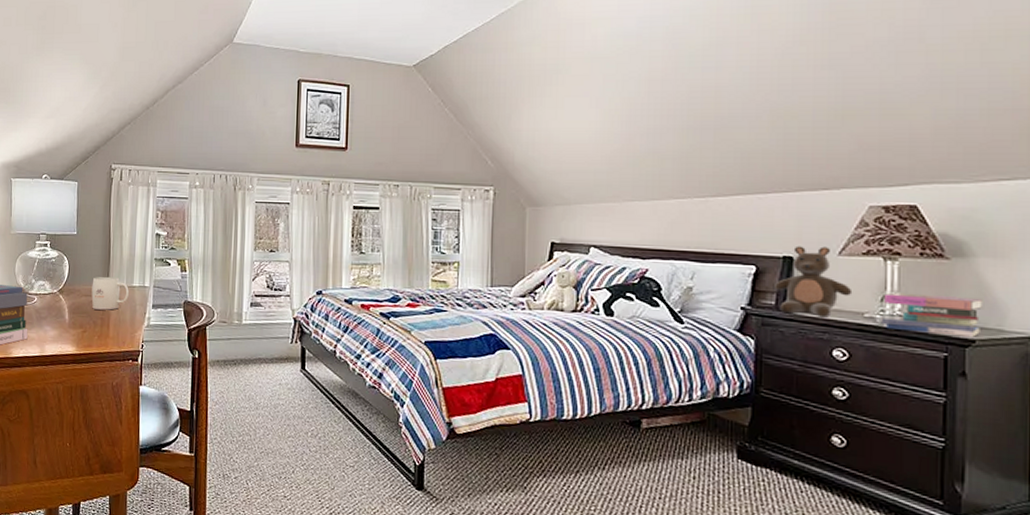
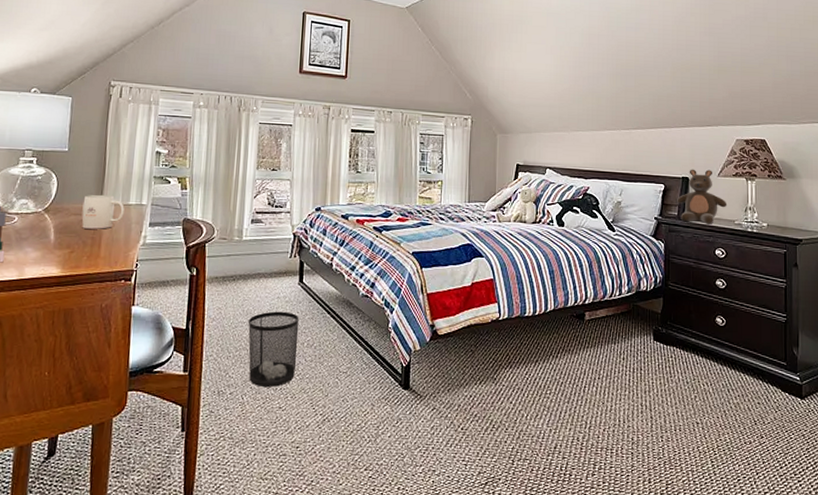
waste bin: none [250,398,302,475] -> present [248,311,299,387]
books: present [881,292,982,339] -> none [745,204,806,238]

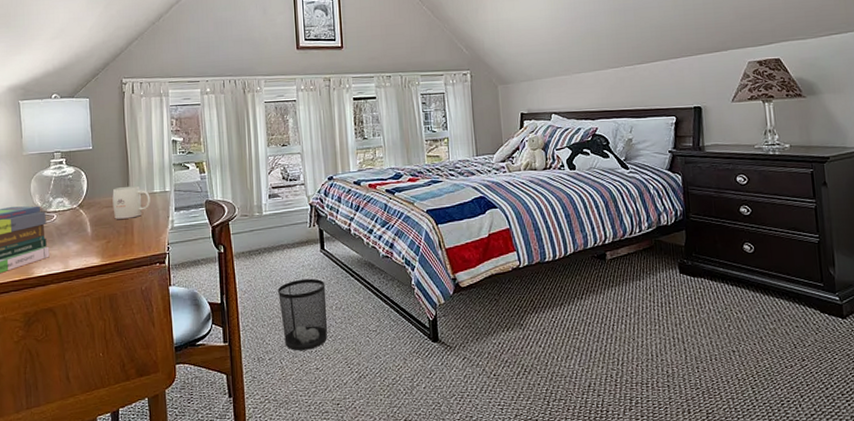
stuffed bear: present [677,169,727,225] -> none [690,96,745,152]

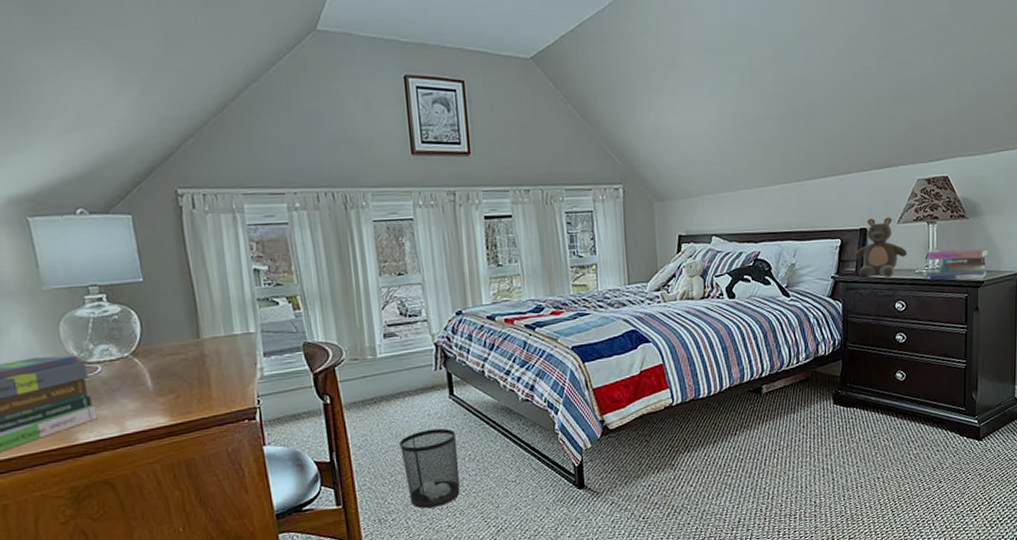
mug: present [112,185,151,219] -> none [177,326,231,369]
stuffed bear: none [690,96,745,152] -> present [855,217,908,278]
books: none [766,124,832,156] -> present [926,247,988,281]

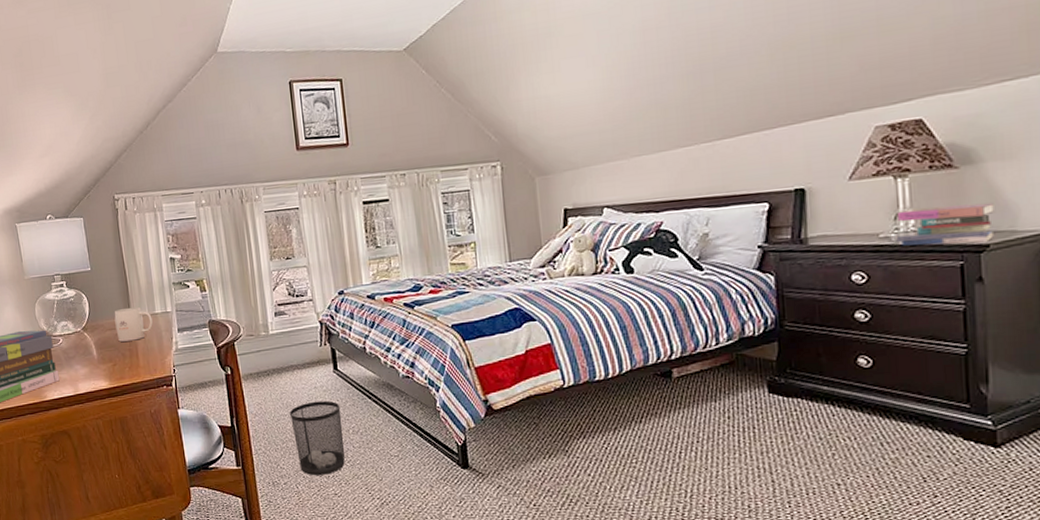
mug: none [177,326,231,369] -> present [114,306,153,342]
stuffed bear: present [855,217,908,278] -> none [789,173,866,246]

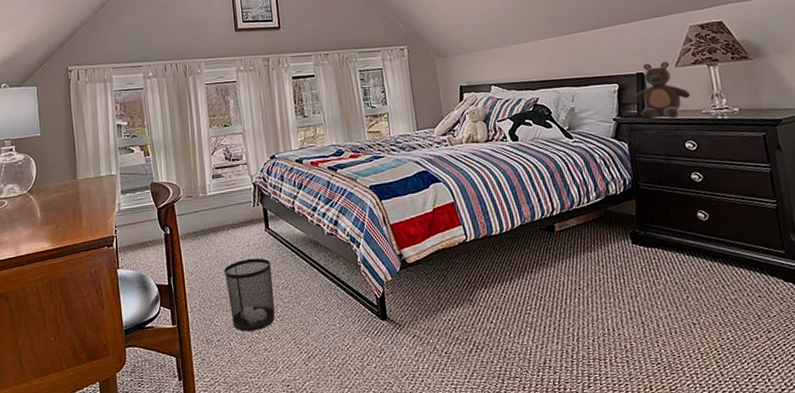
mug: present [114,306,153,342] -> none [60,170,98,204]
stuffed bear: none [789,173,866,246] -> present [634,61,691,119]
books: present [895,202,994,246] -> none [713,86,784,120]

